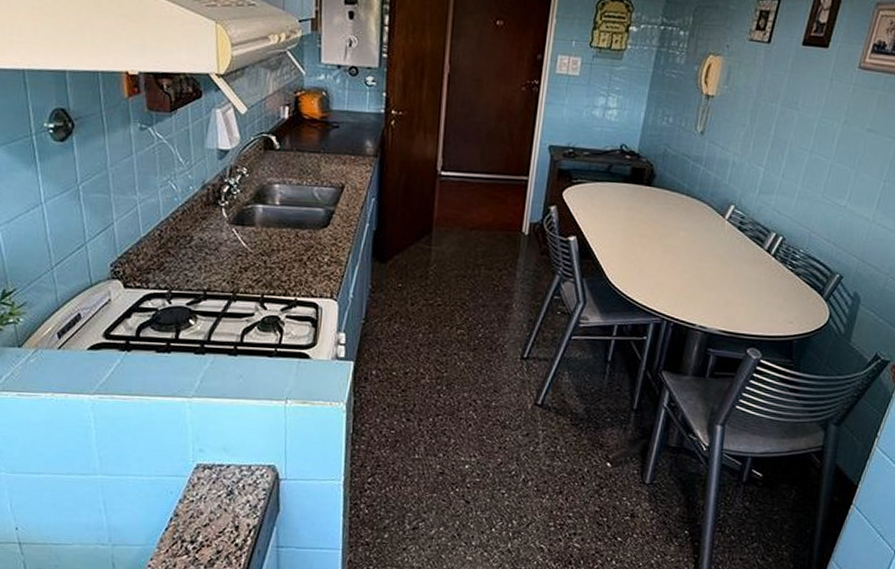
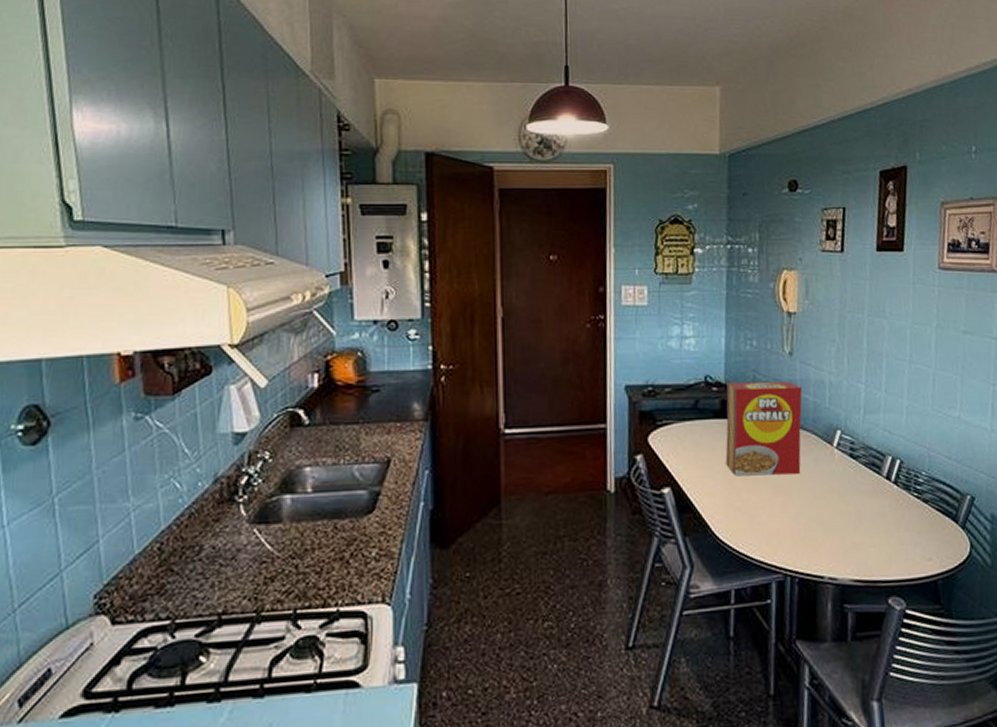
cereal box: none [627,152,707,238] -> present [725,381,802,476]

